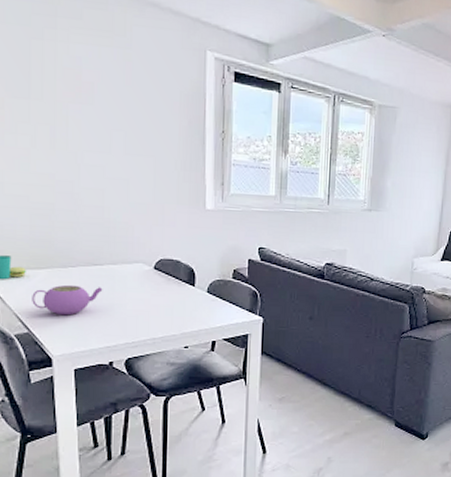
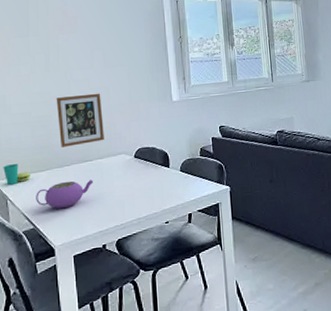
picture frame: none [61,183,120,245] -> present [56,93,104,147]

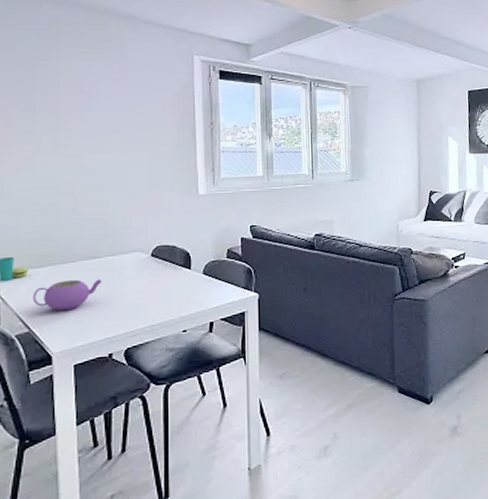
picture frame: present [56,93,104,147] -> none [63,181,118,241]

